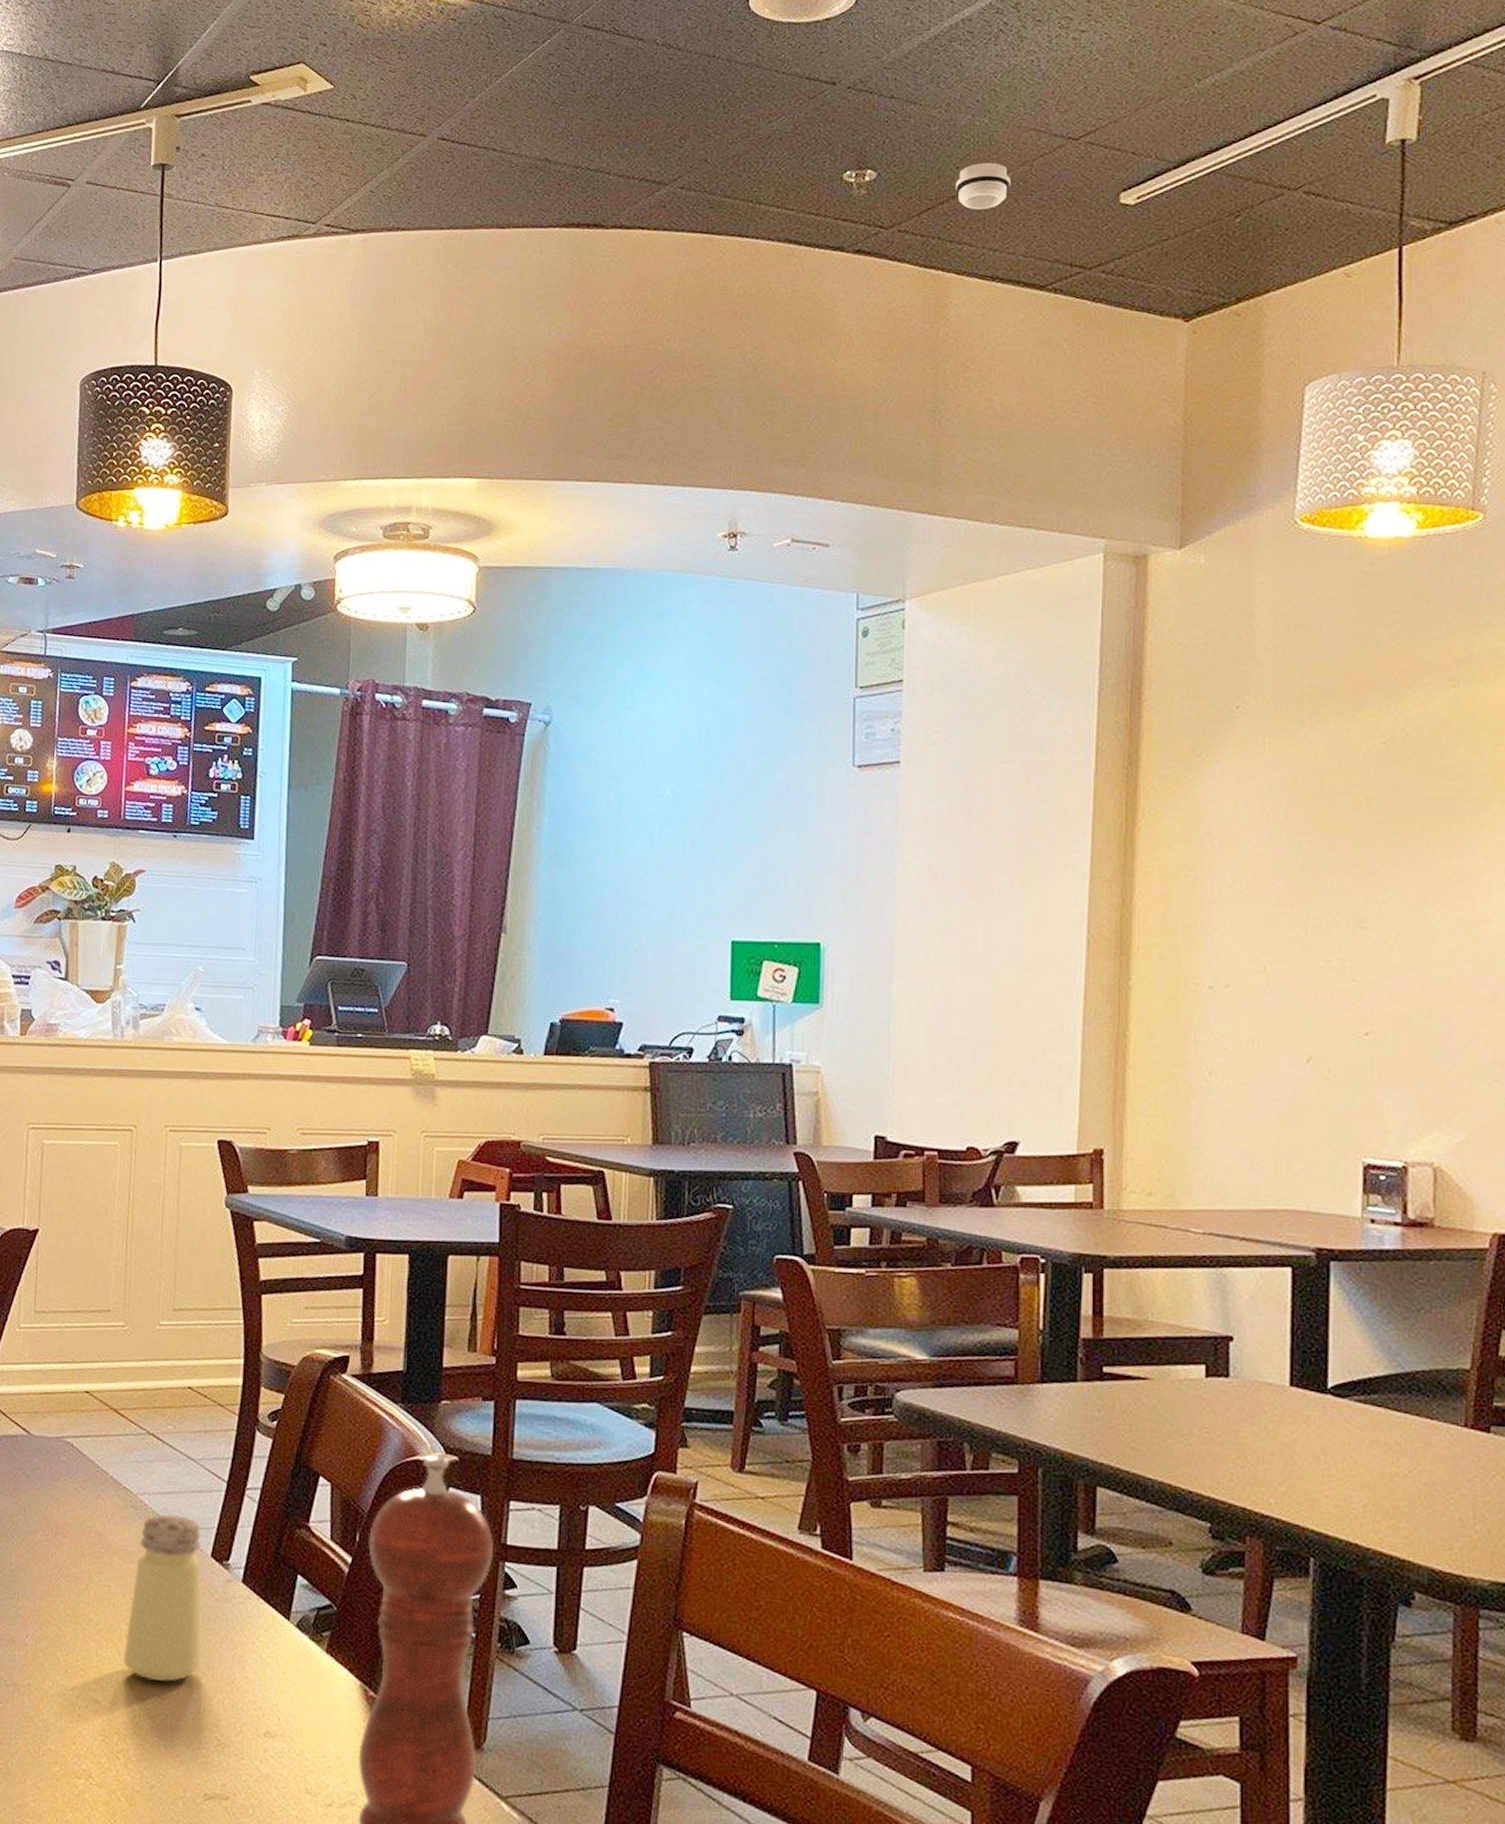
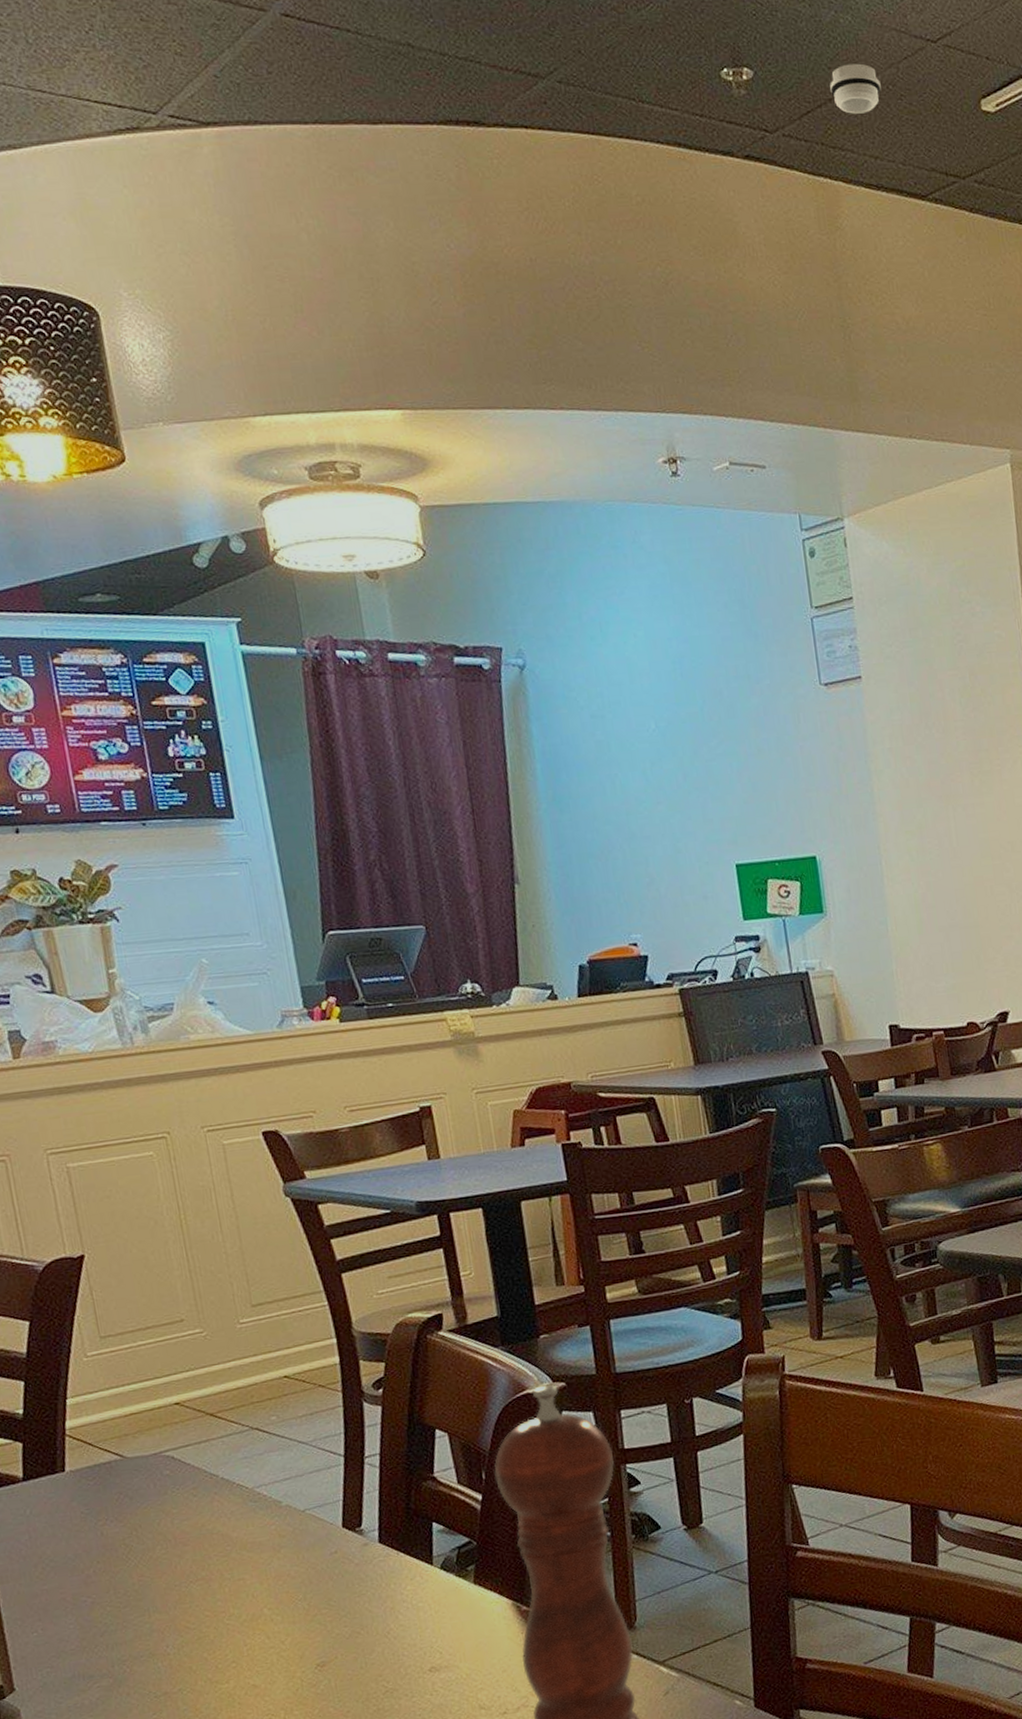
saltshaker: present [123,1514,202,1682] -> none [265,1497,354,1654]

